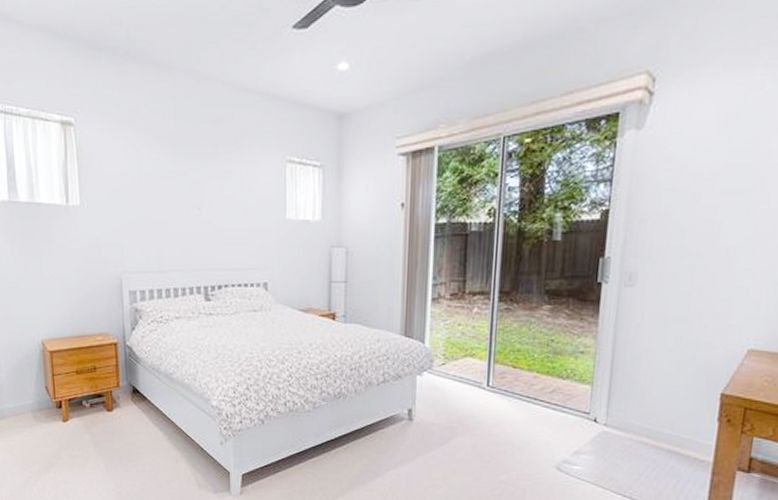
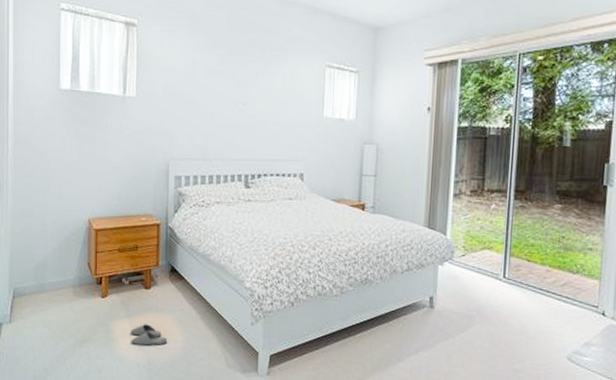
slippers: none [96,447,134,469] -> present [131,324,167,346]

